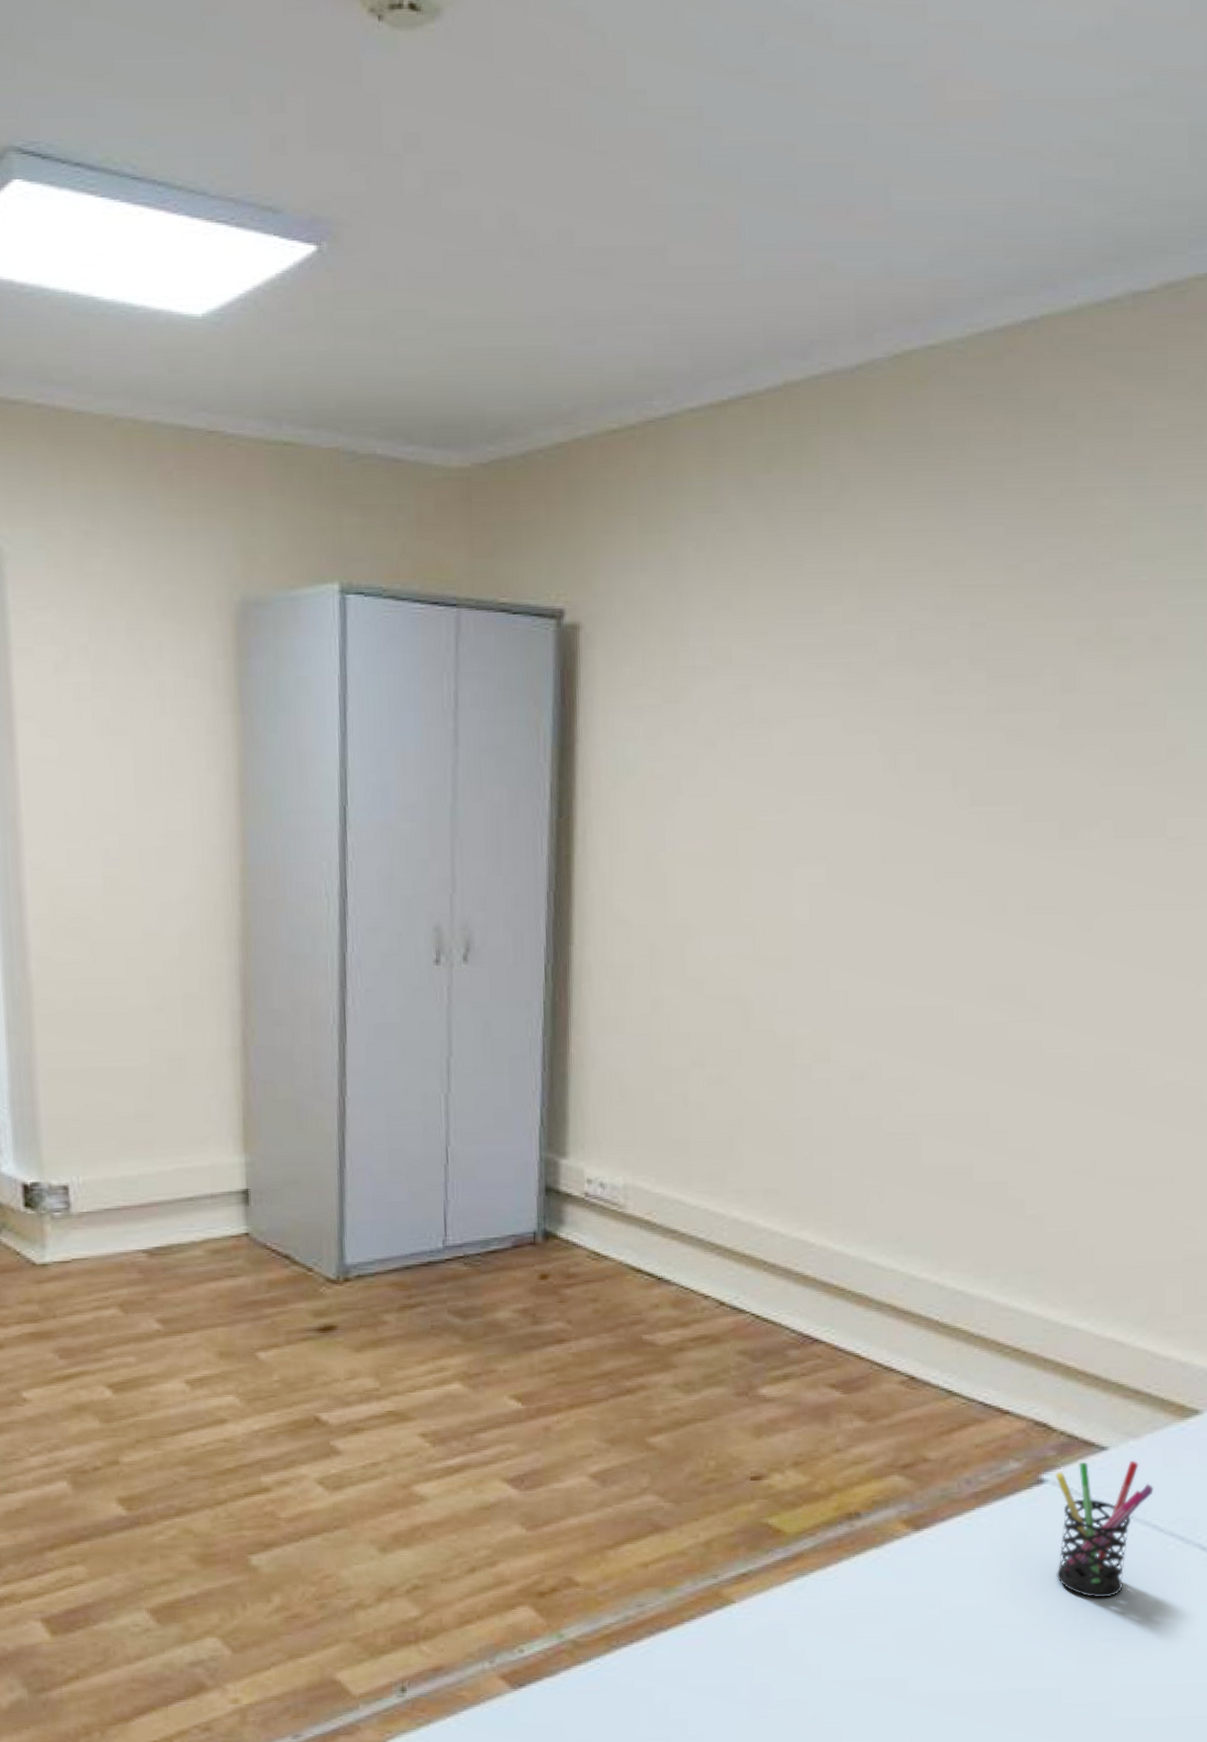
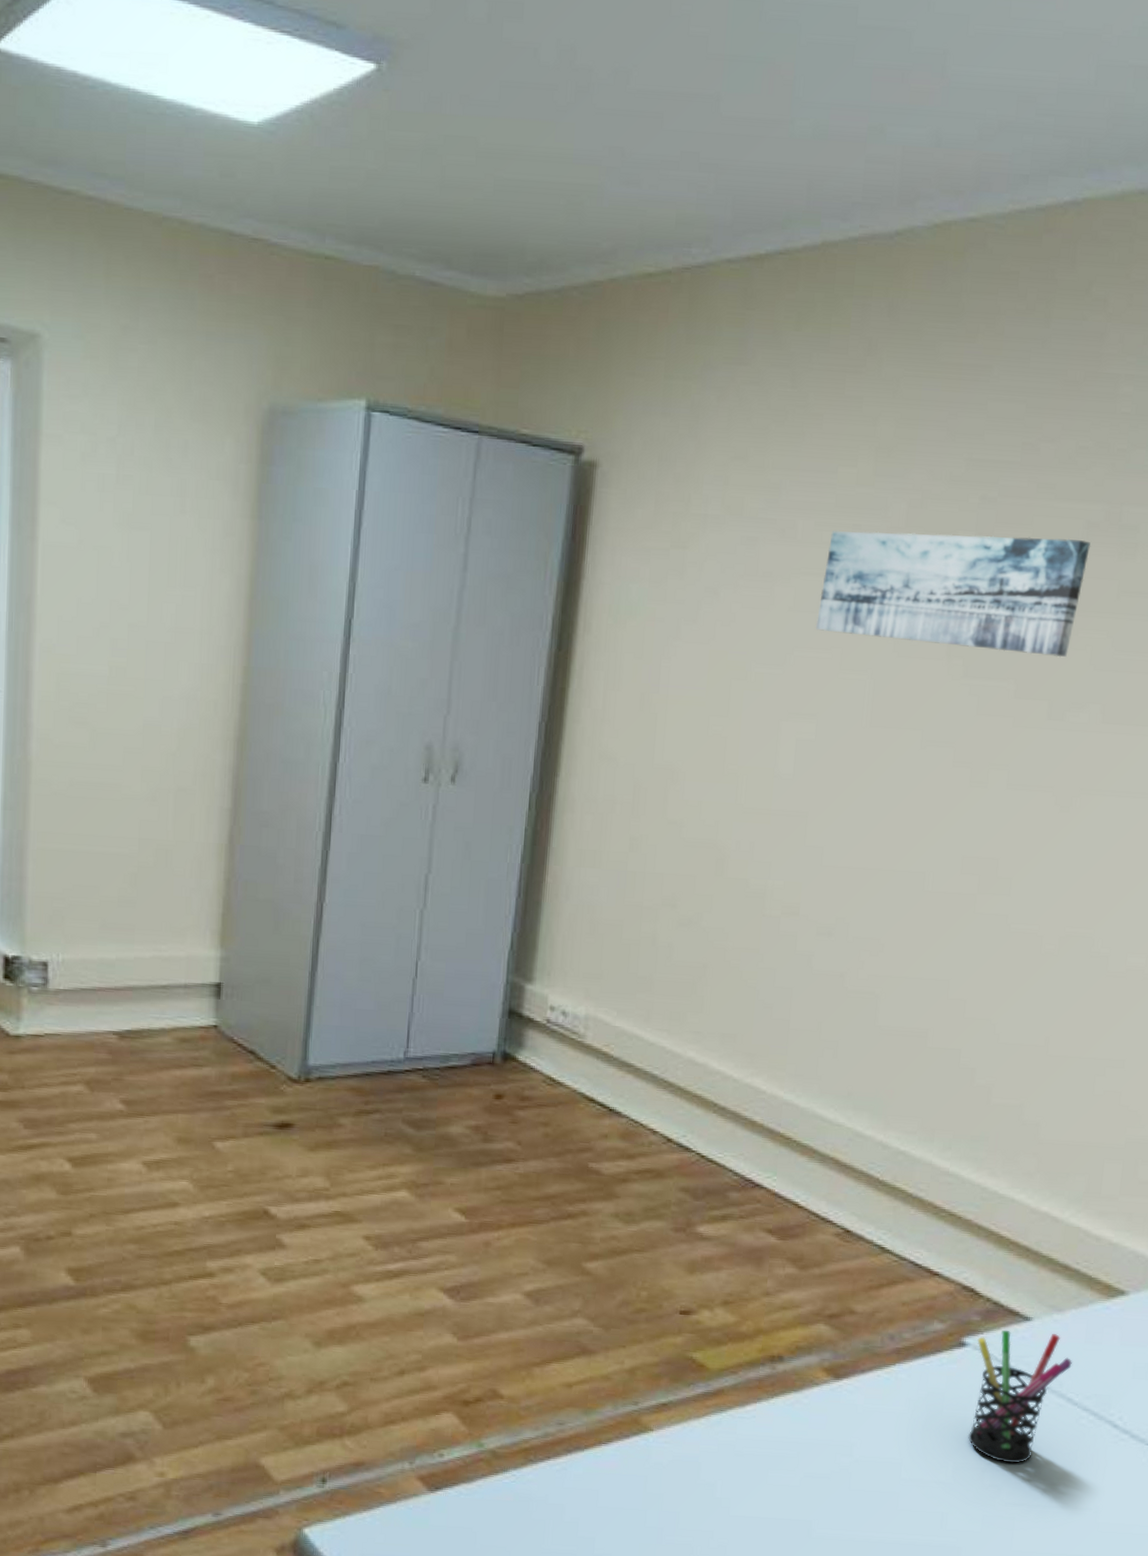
wall art: none [816,656,1085,776] -> present [815,530,1091,658]

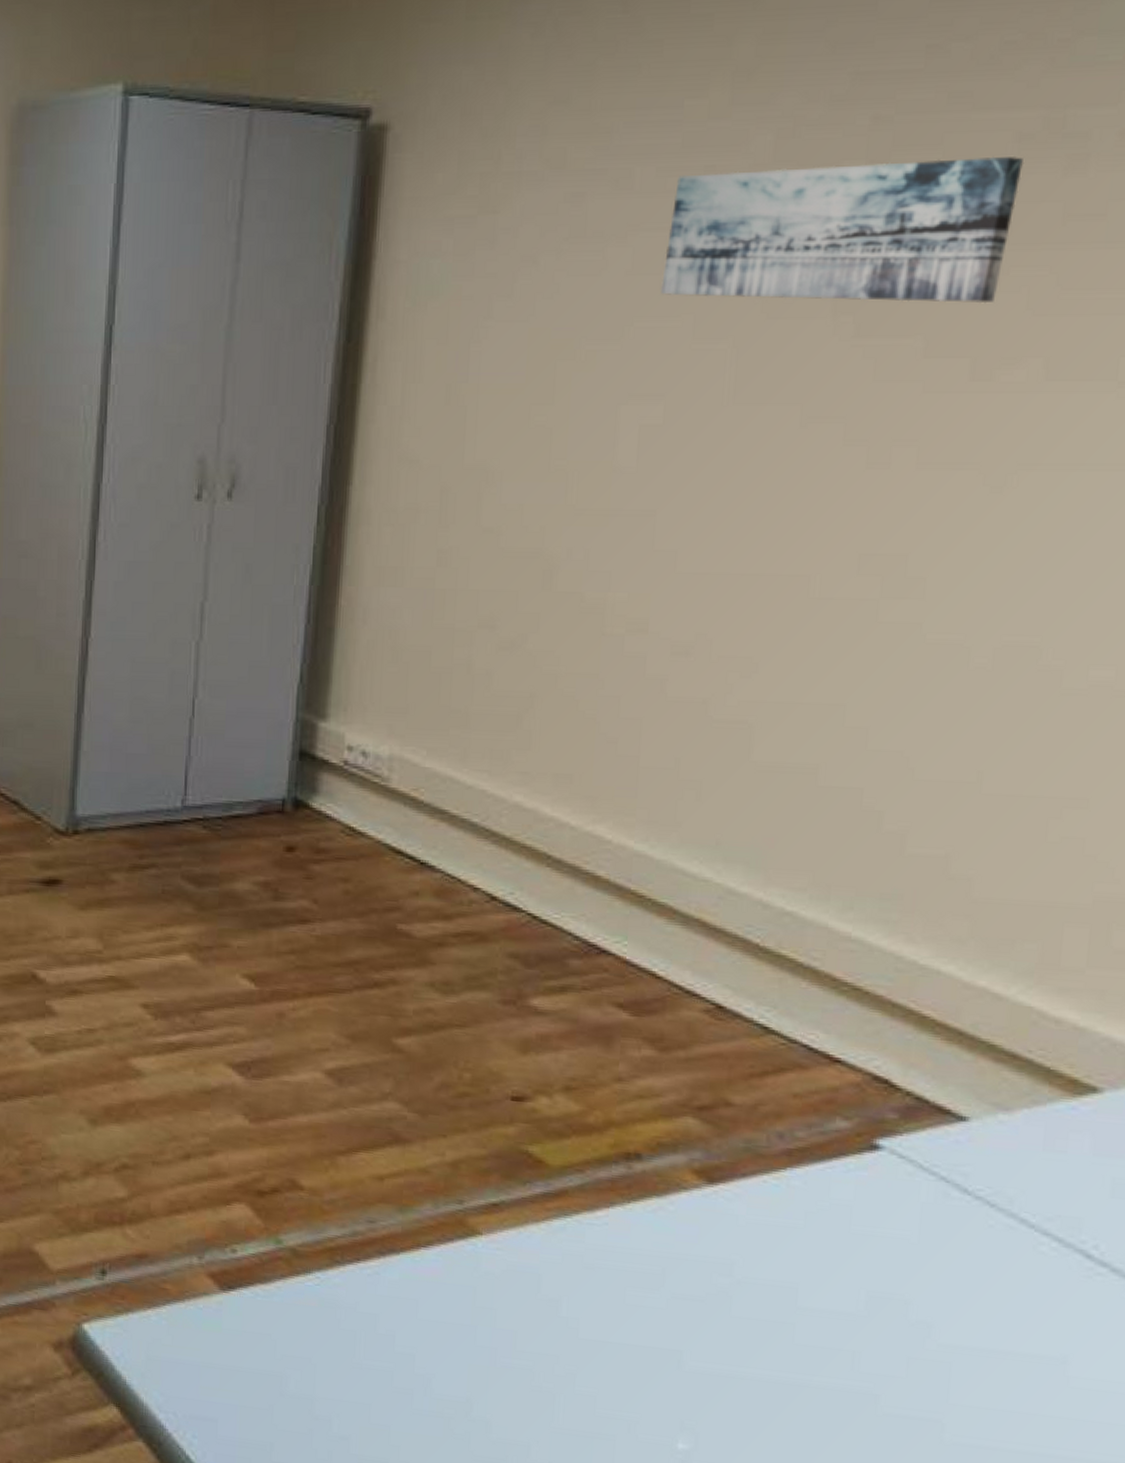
pen holder: present [967,1329,1072,1464] -> none [884,1131,1026,1297]

